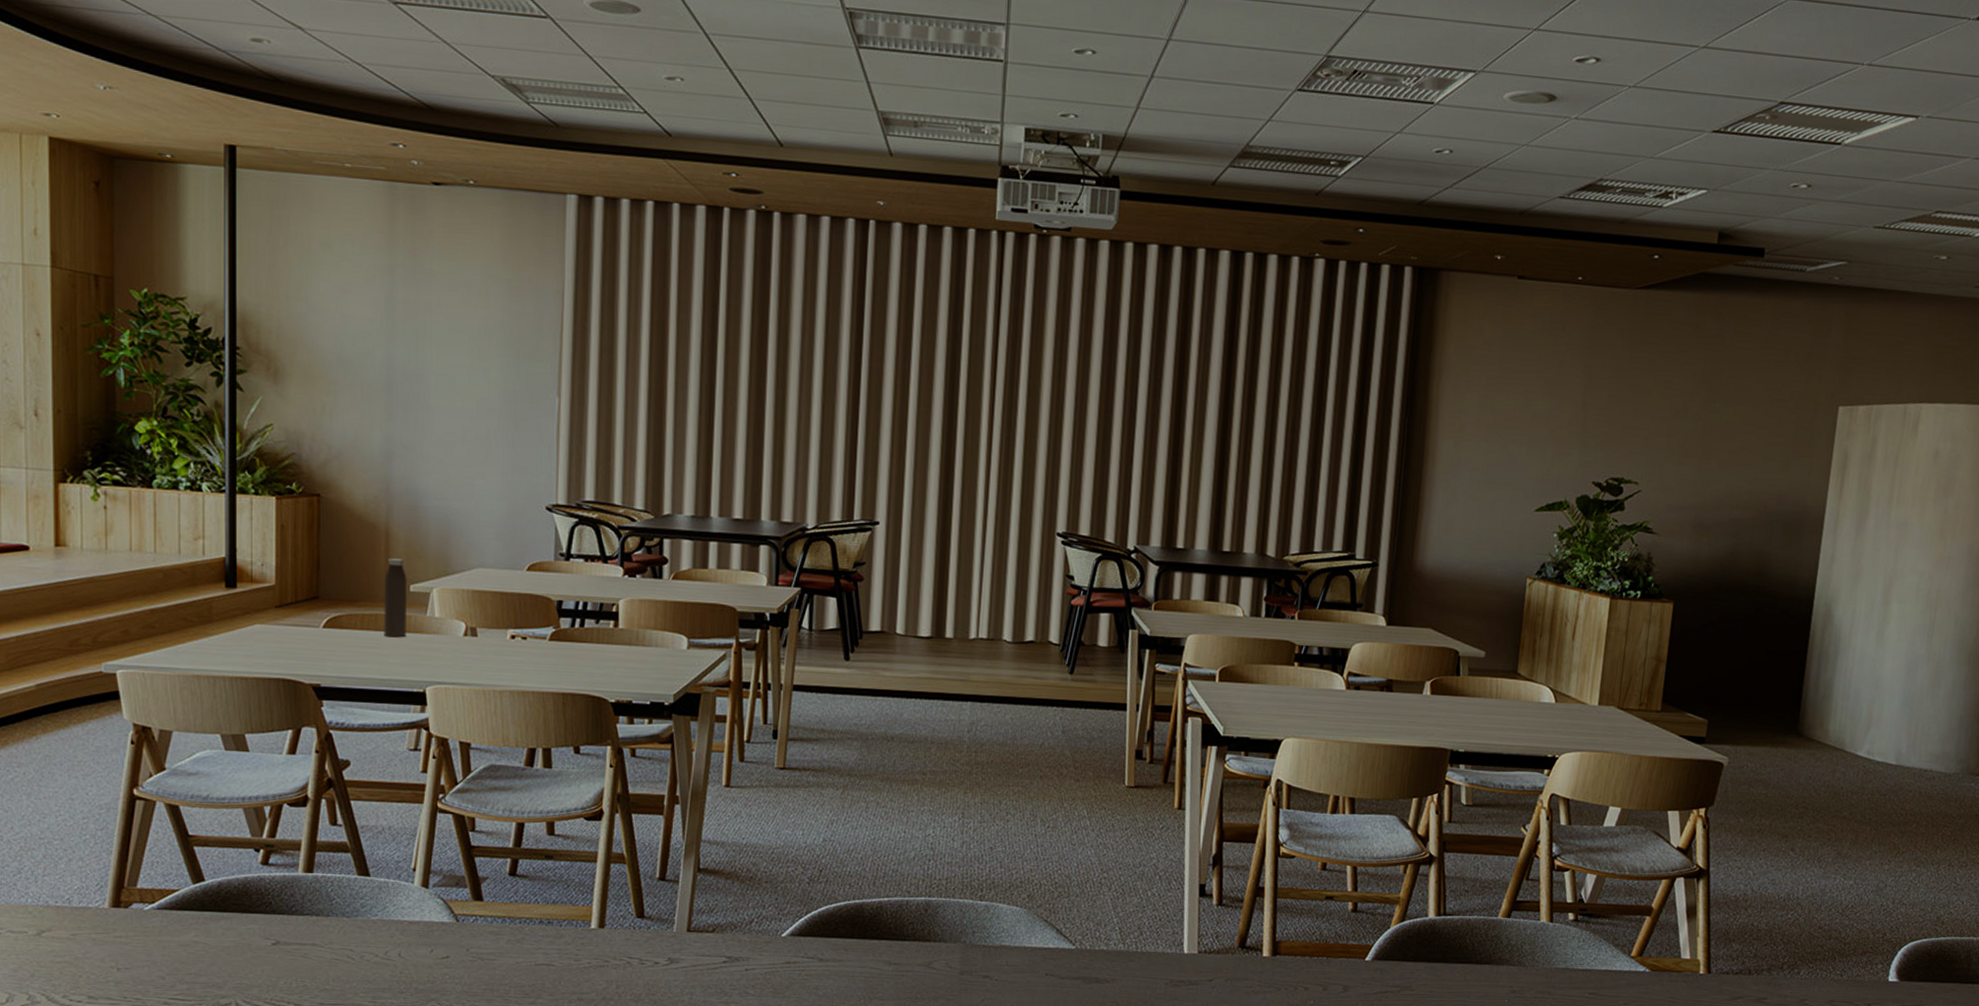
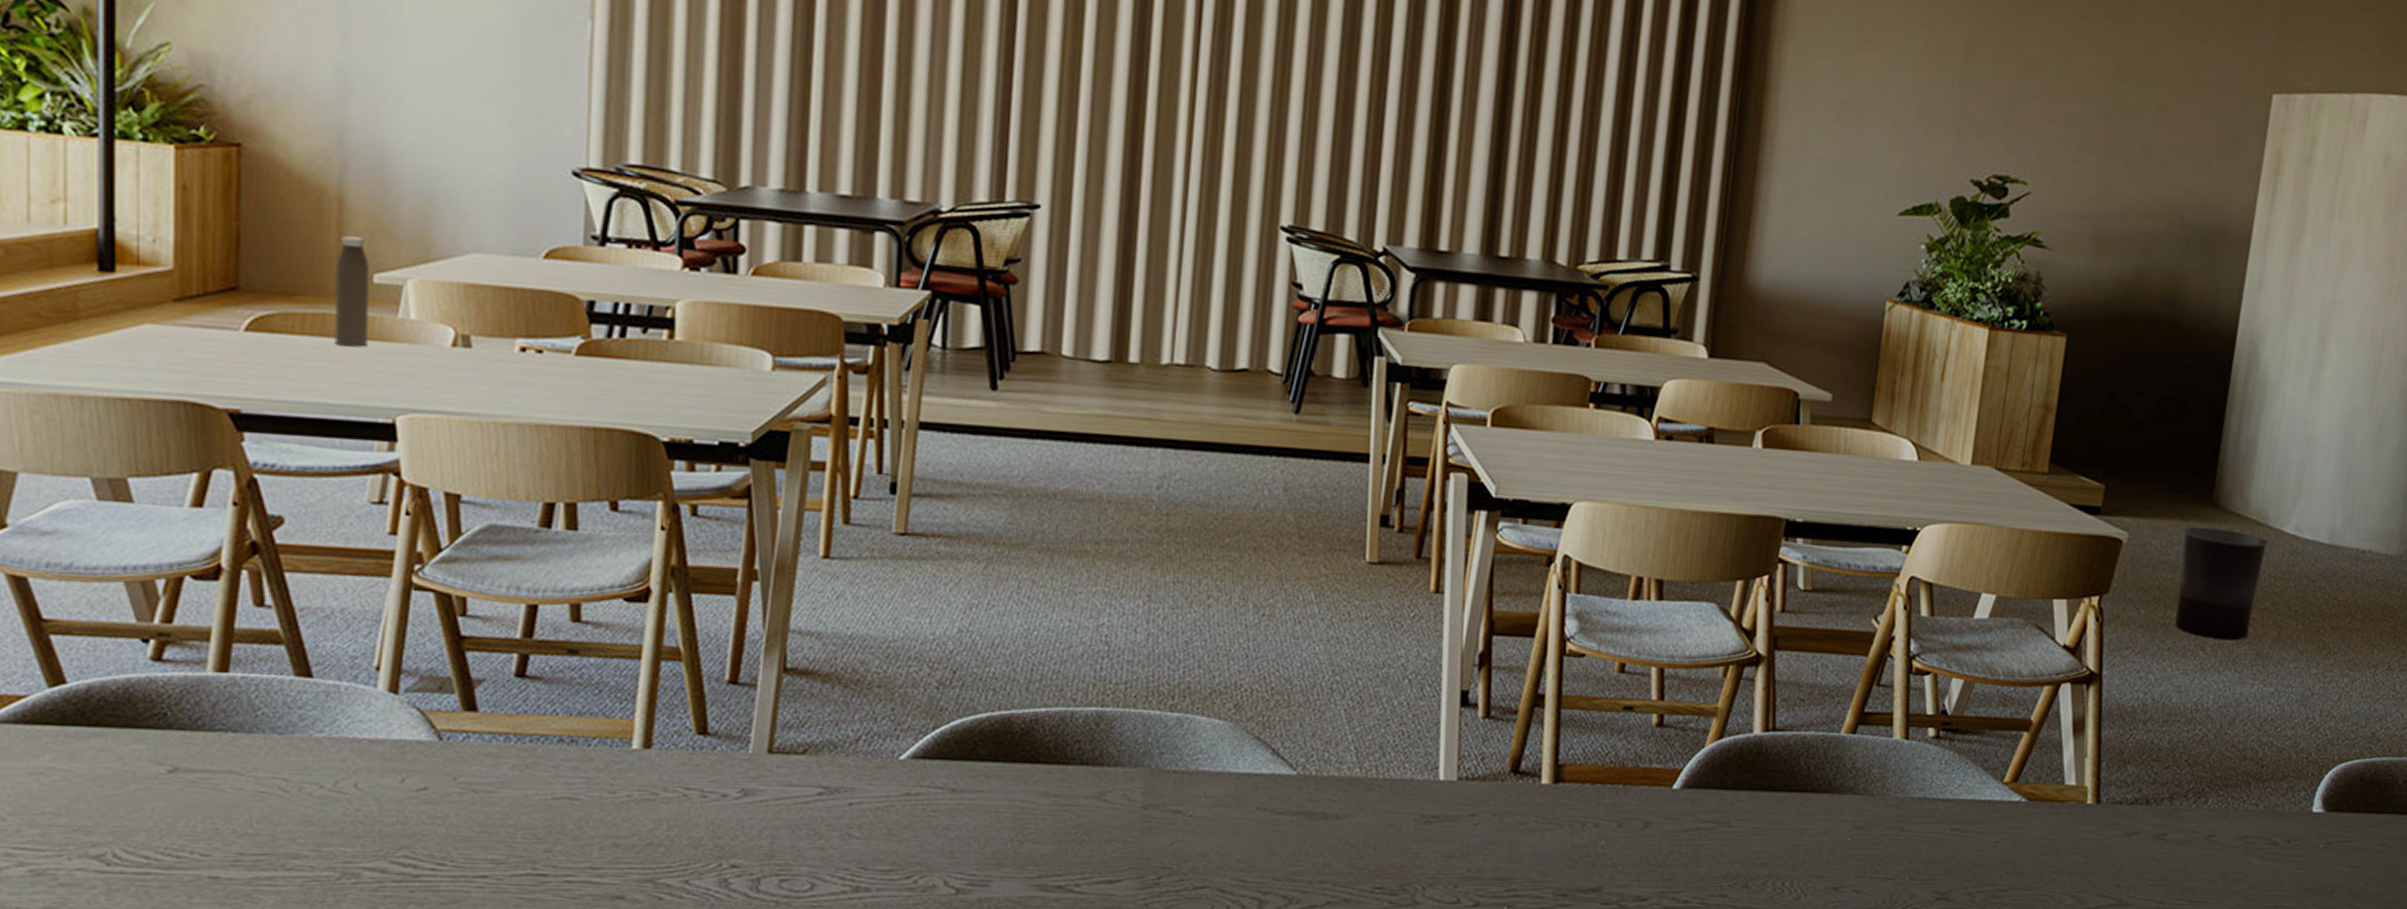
waste bin: none [1769,752,1846,842] -> present [2175,527,2269,640]

